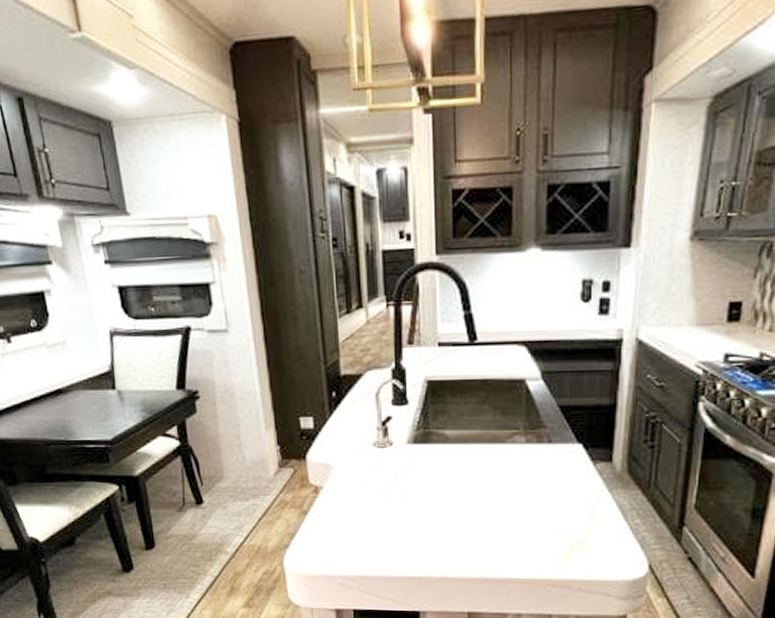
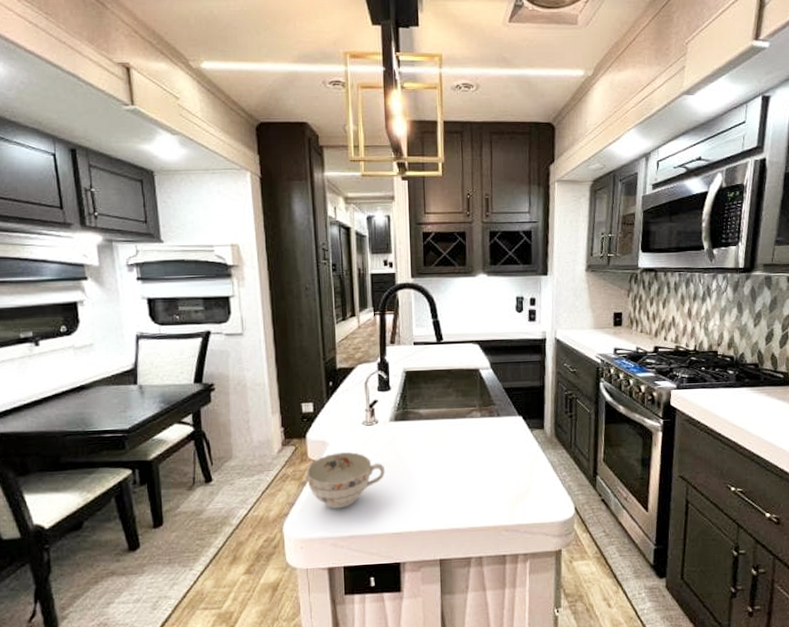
teacup: none [308,479,402,544] -> present [307,452,386,509]

